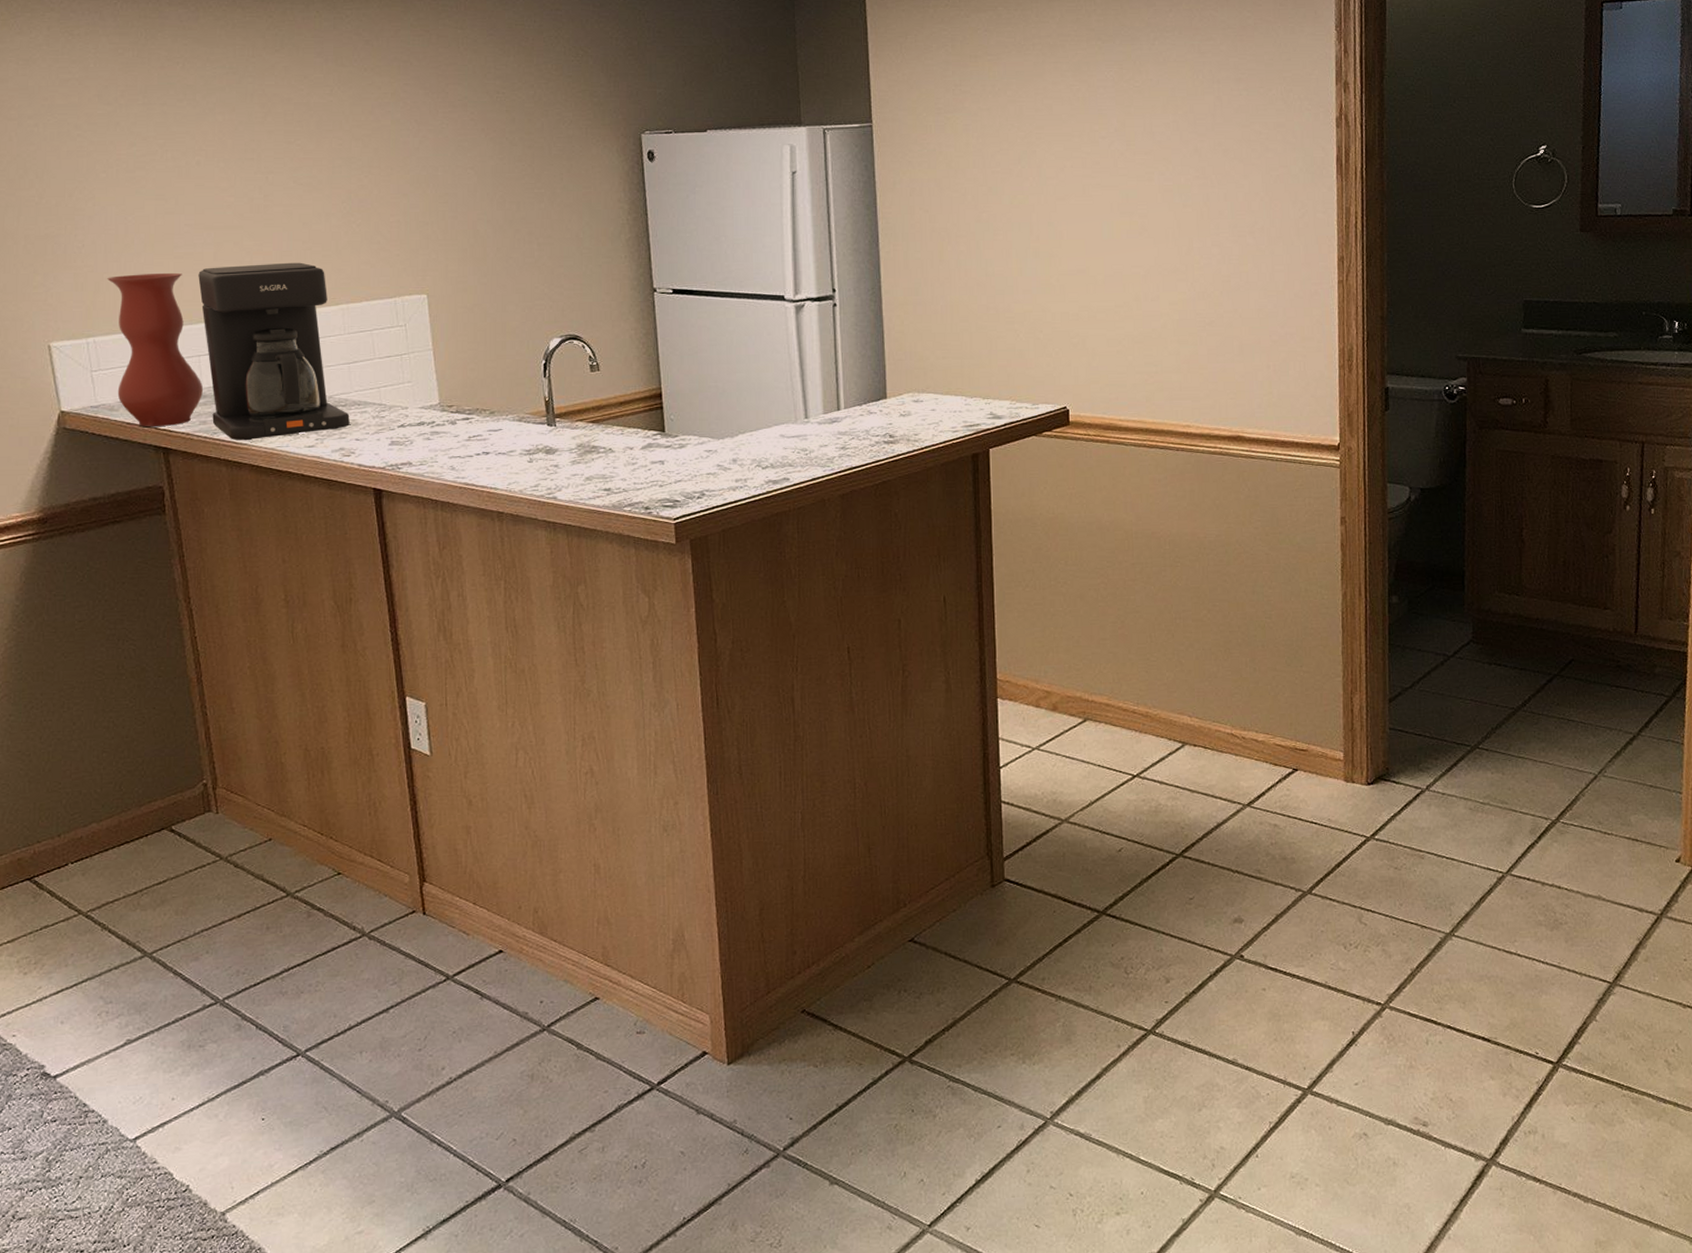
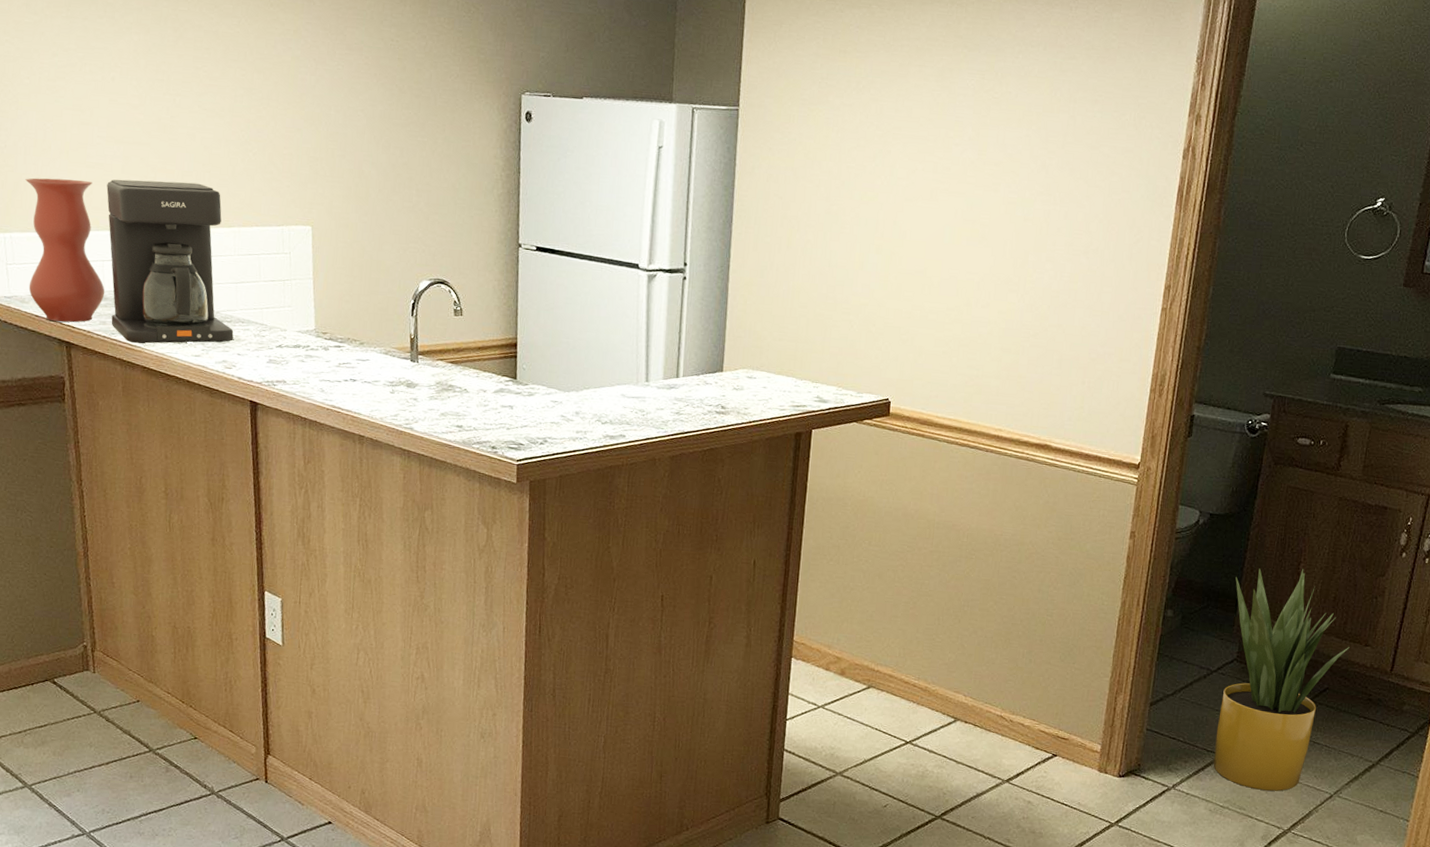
planter: none [1458,535,1588,780] -> present [1213,568,1349,791]

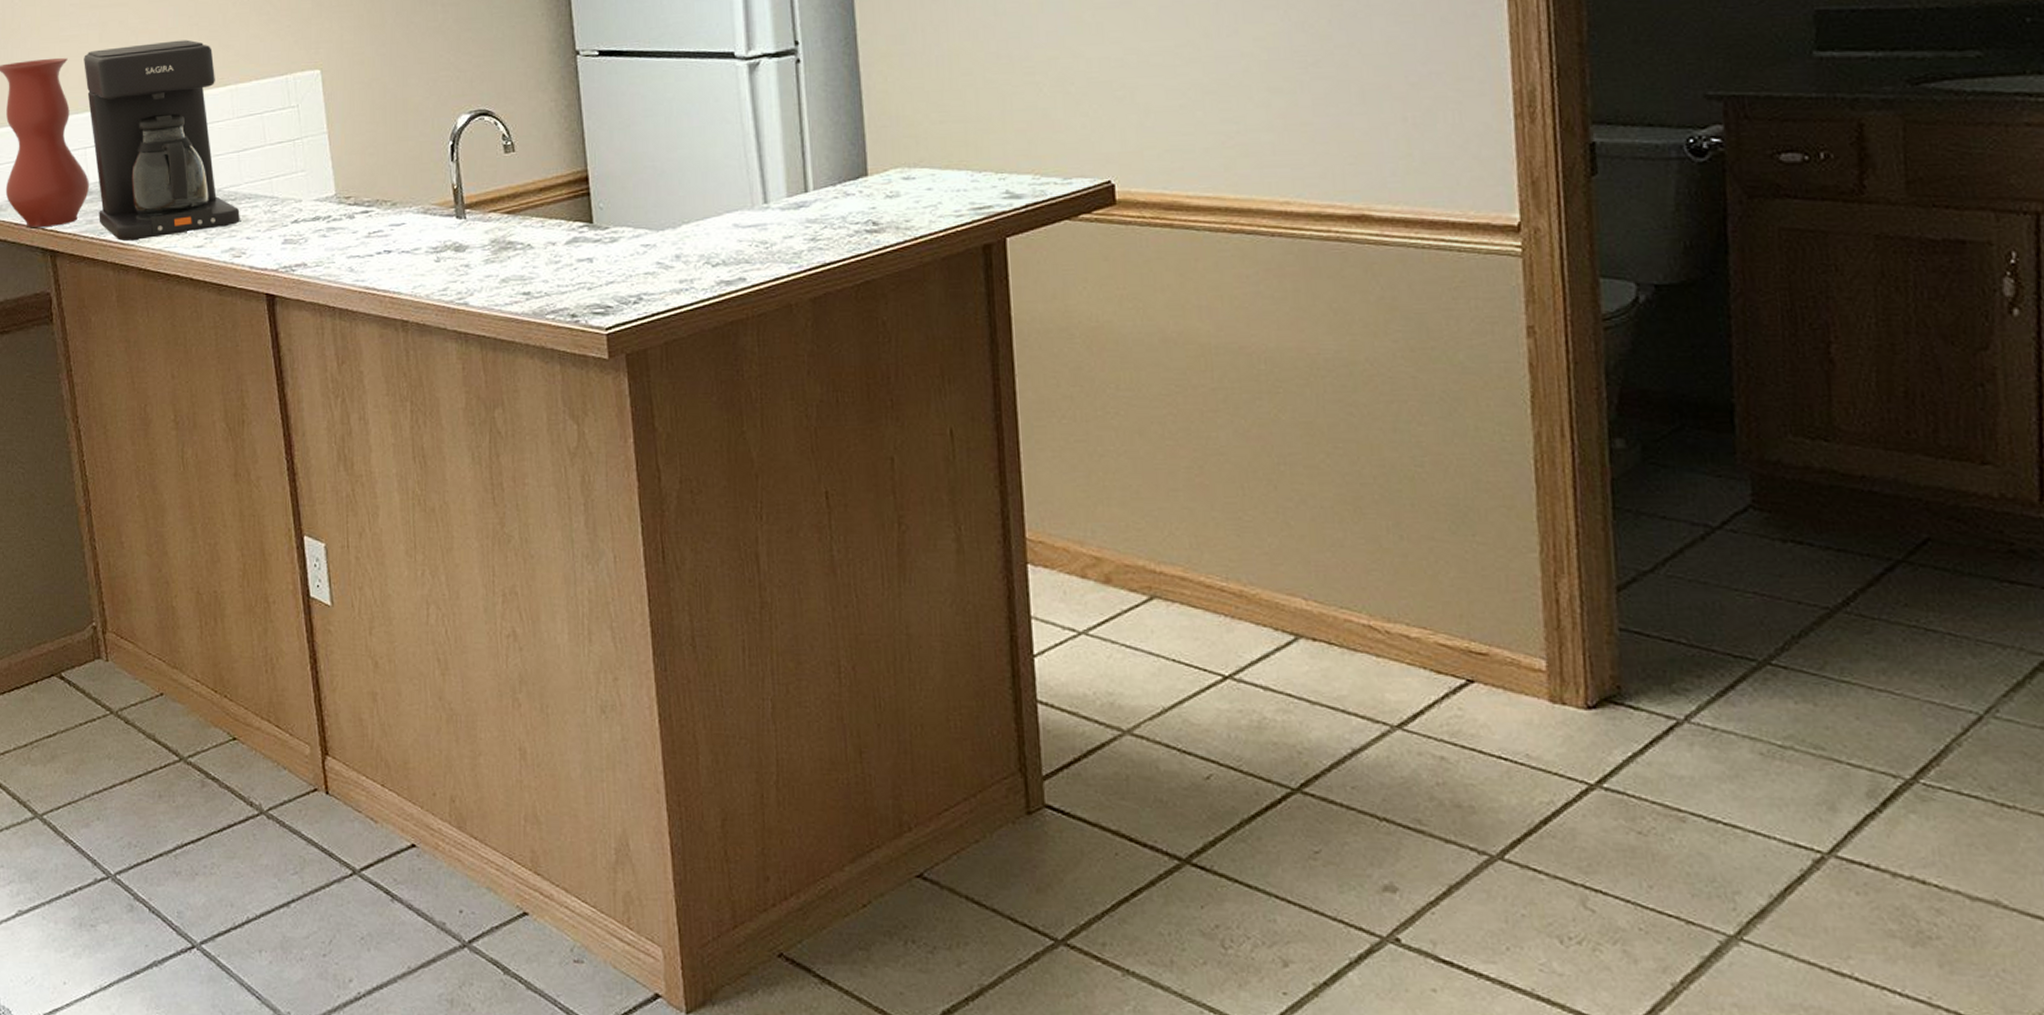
planter: present [1213,568,1349,791] -> none [1721,353,1953,715]

